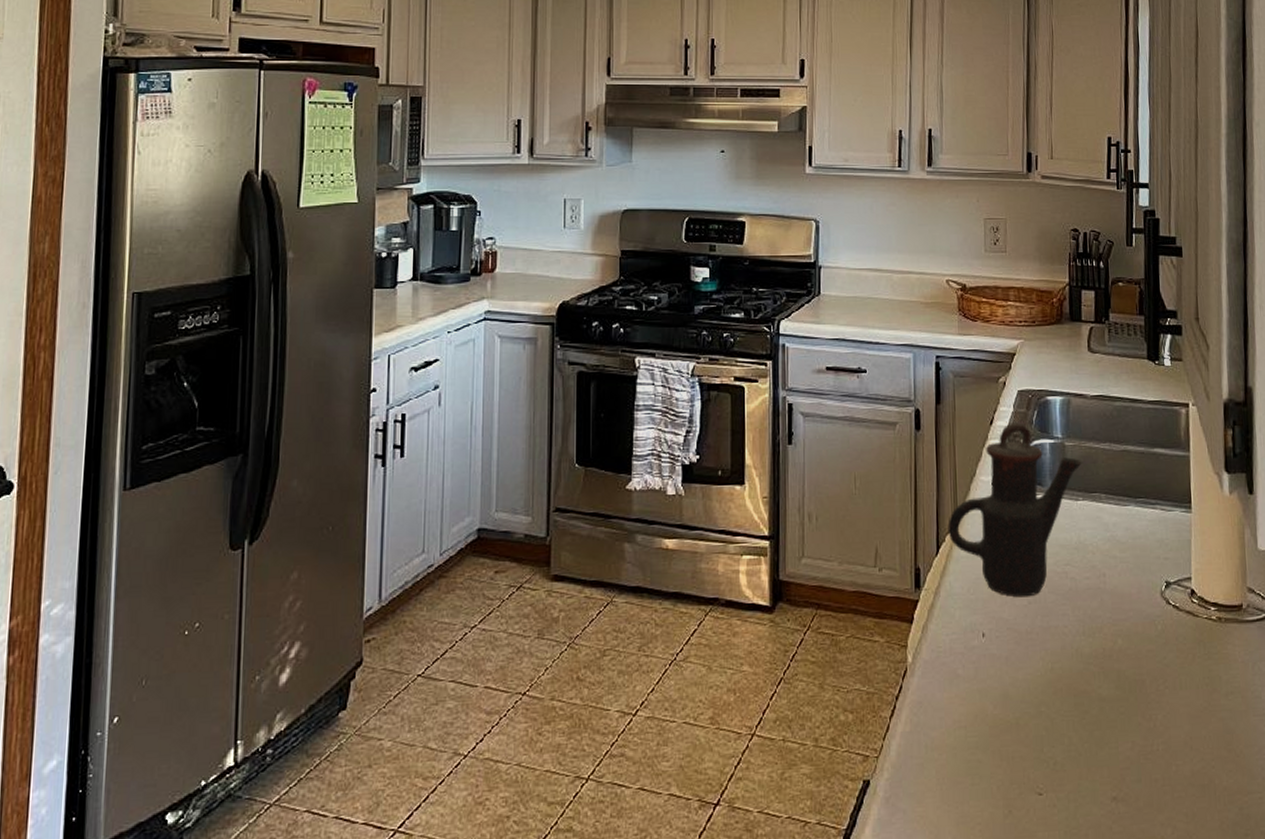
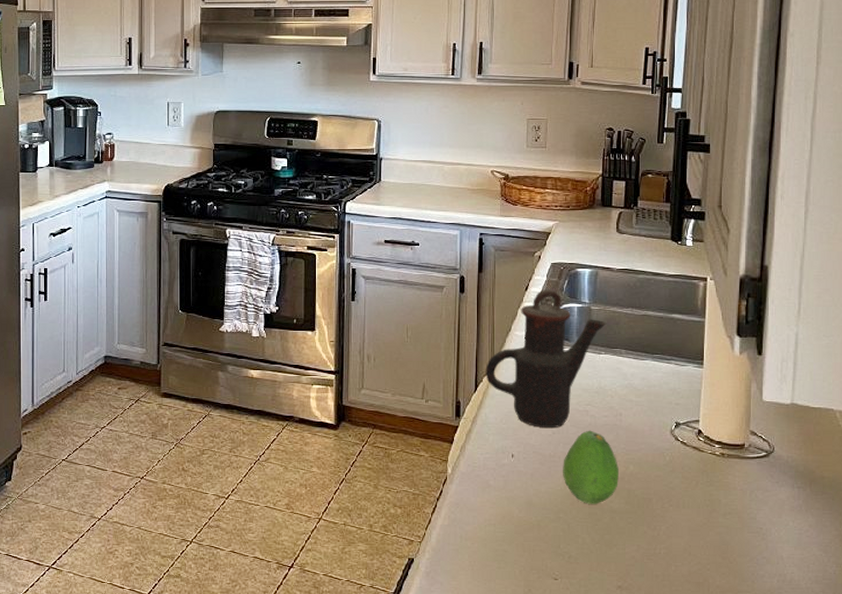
fruit: none [1042,596,1106,692] -> present [563,430,619,504]

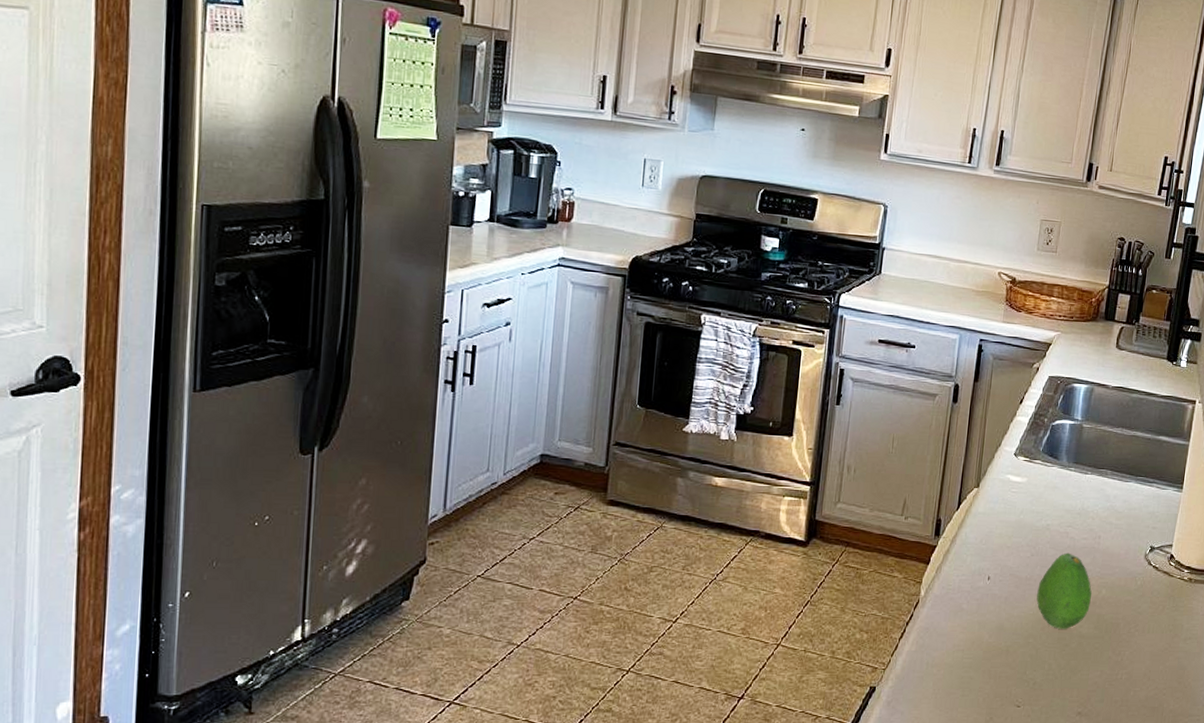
teapot: present [485,289,607,429] -> none [970,403,1097,550]

